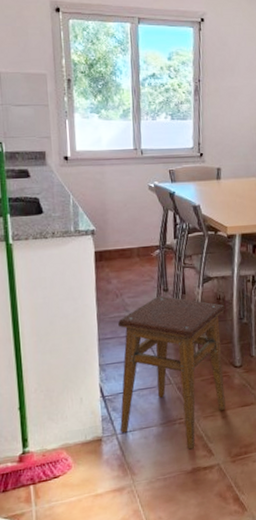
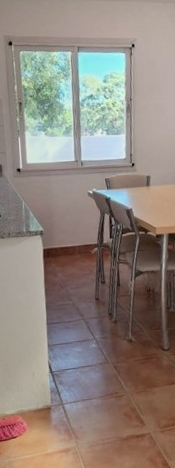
stool: present [118,295,226,449] -> none [63,287,155,420]

